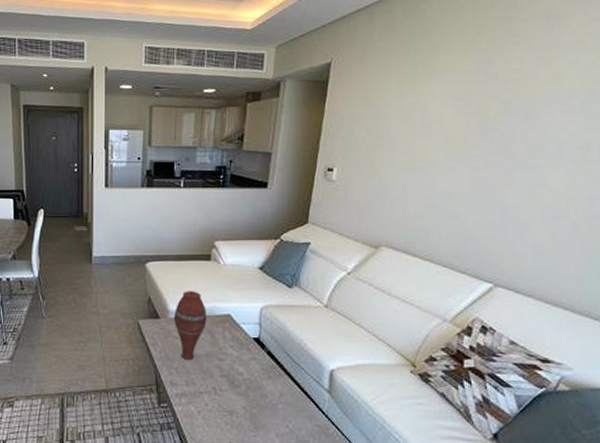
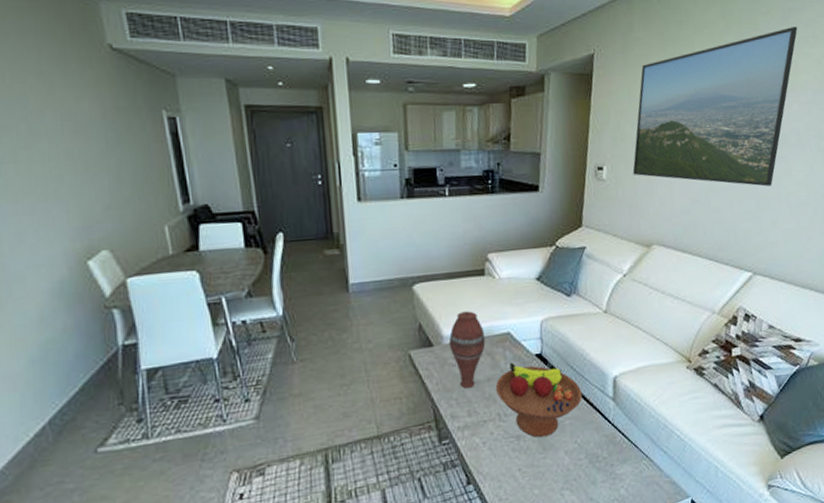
fruit bowl: none [213,343,297,417] -> present [495,363,582,438]
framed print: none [364,32,564,197] -> present [632,26,798,187]

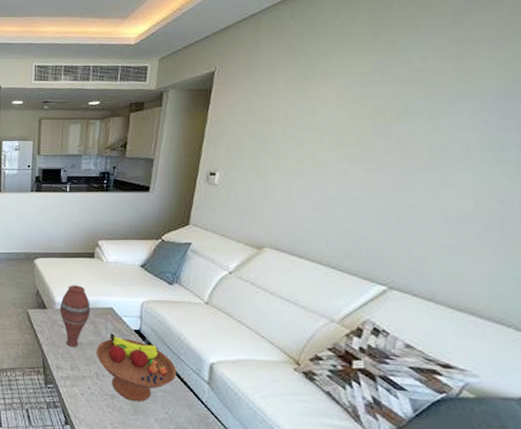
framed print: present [632,26,798,187] -> none [247,27,477,199]

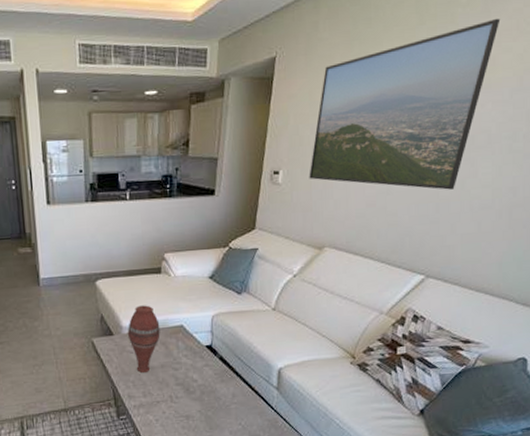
fruit bowl: present [96,333,176,402] -> none [168,352,248,419]
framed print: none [247,27,477,199] -> present [309,18,501,190]

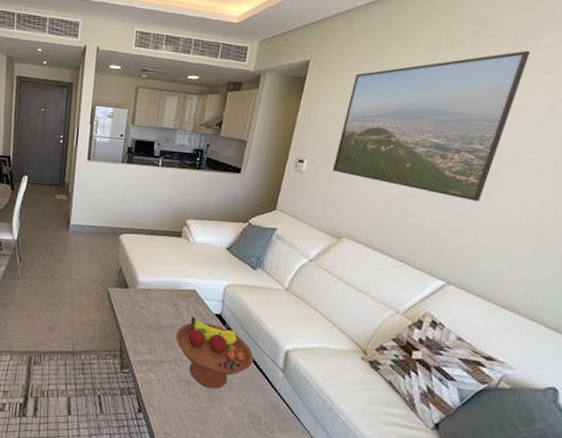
vase: present [128,305,160,373] -> none [142,264,174,330]
fruit bowl: none [168,352,248,419] -> present [175,316,253,389]

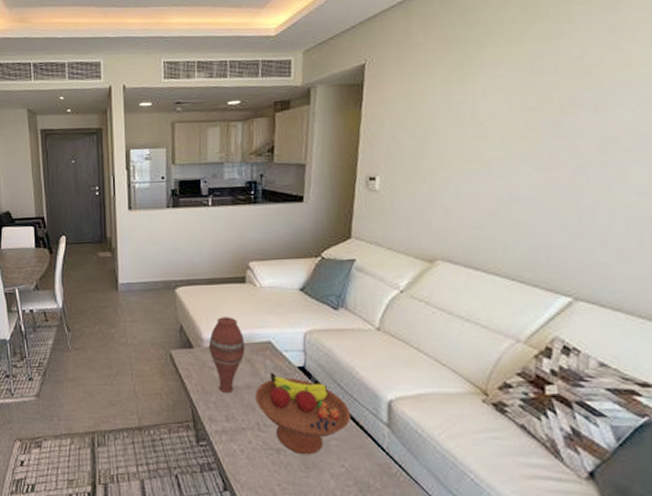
vase: none [142,264,174,330] -> present [209,317,245,393]
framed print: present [332,50,531,202] -> none [411,12,632,198]

